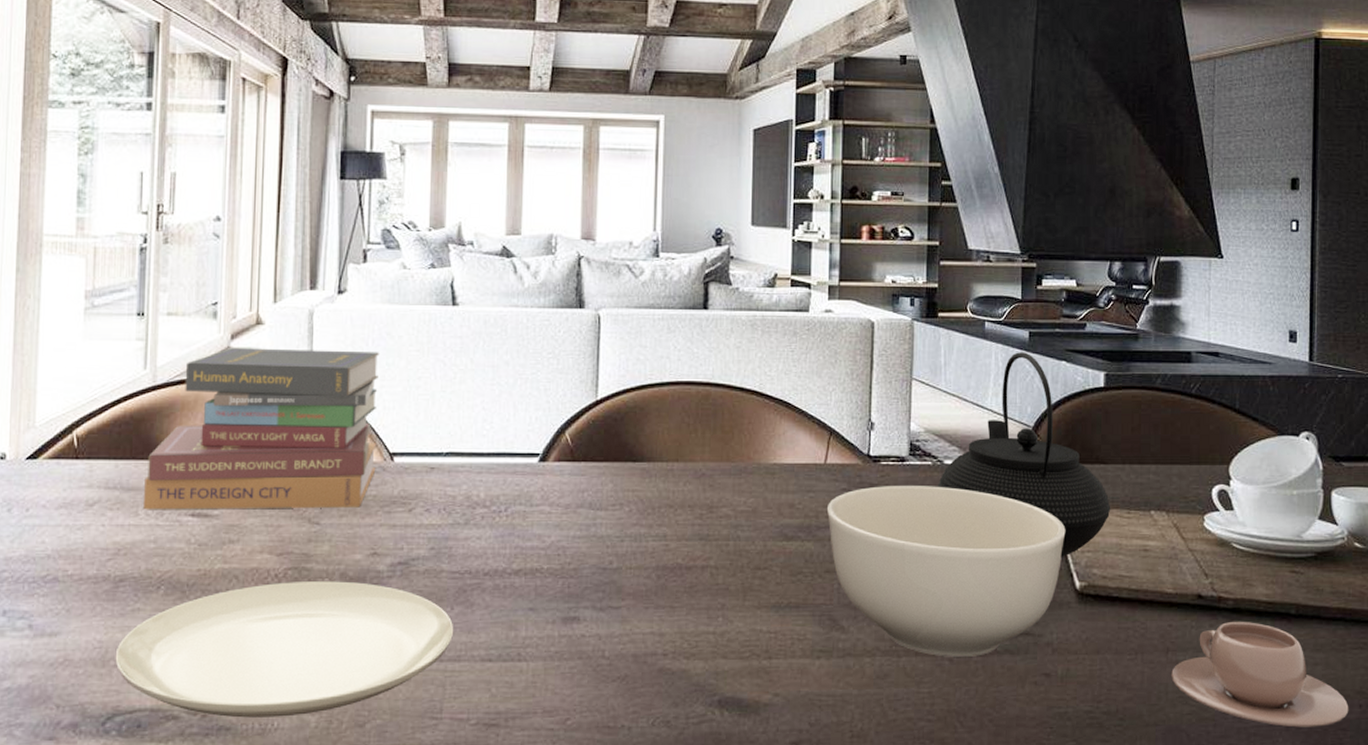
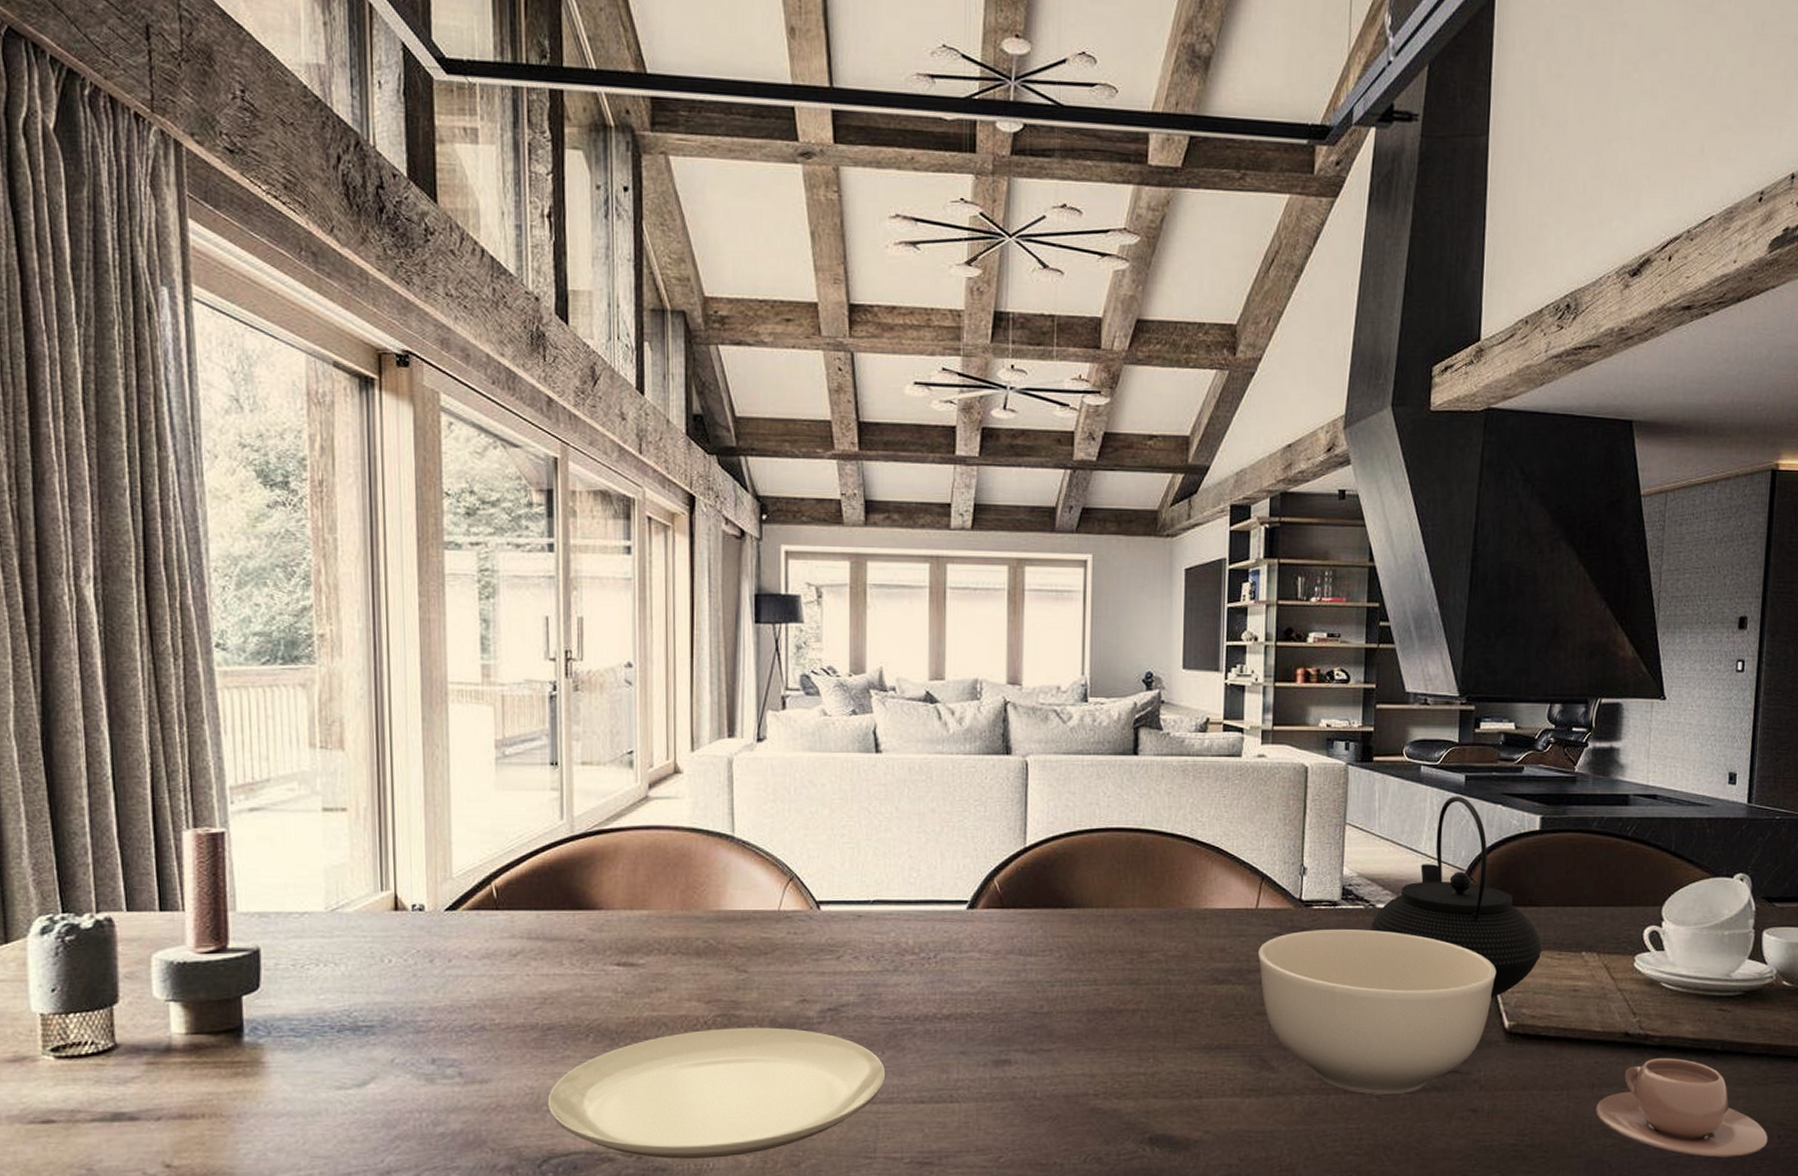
books: present [144,348,379,510] -> none [567,797,802,960]

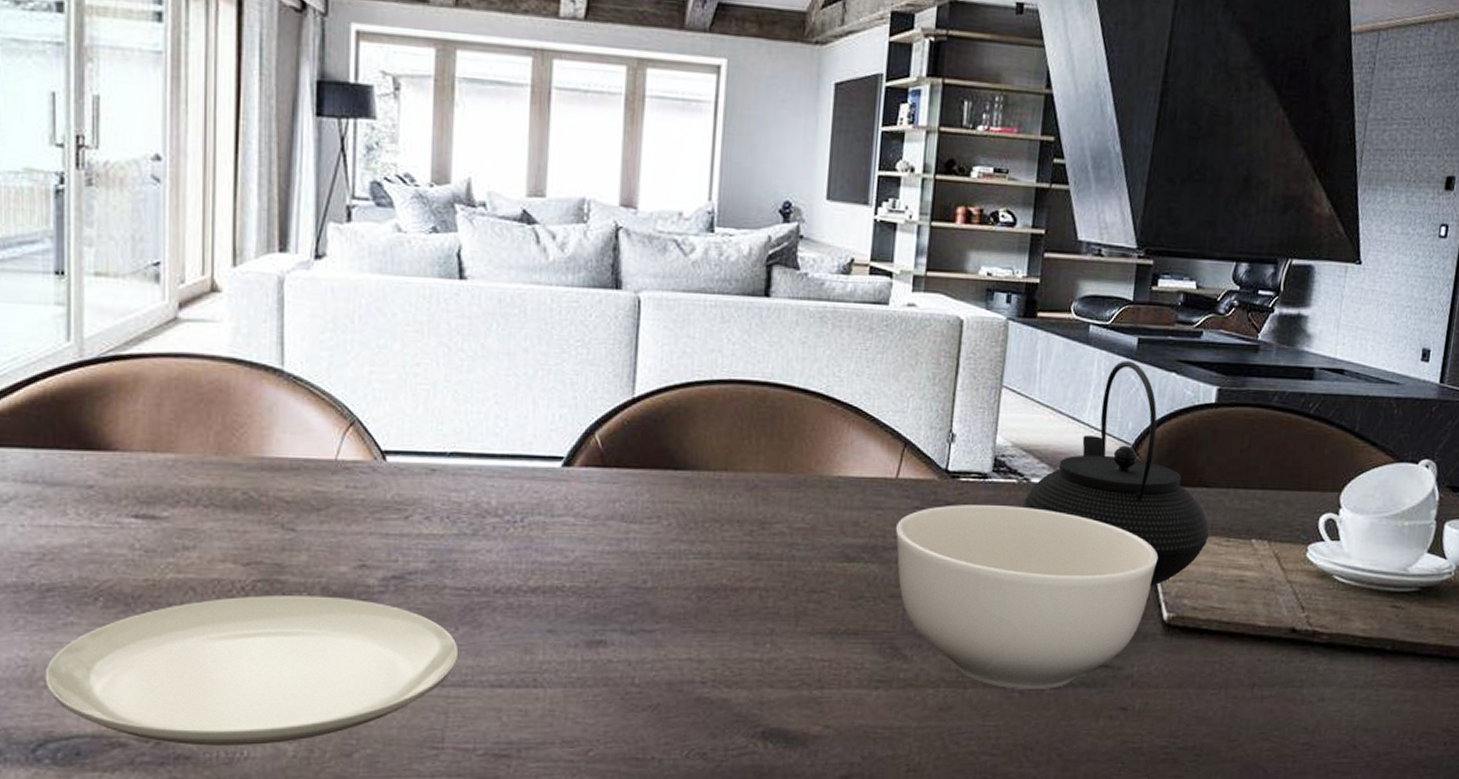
teacup: present [1595,1057,1768,1157] -> none [1254,656,1434,765]

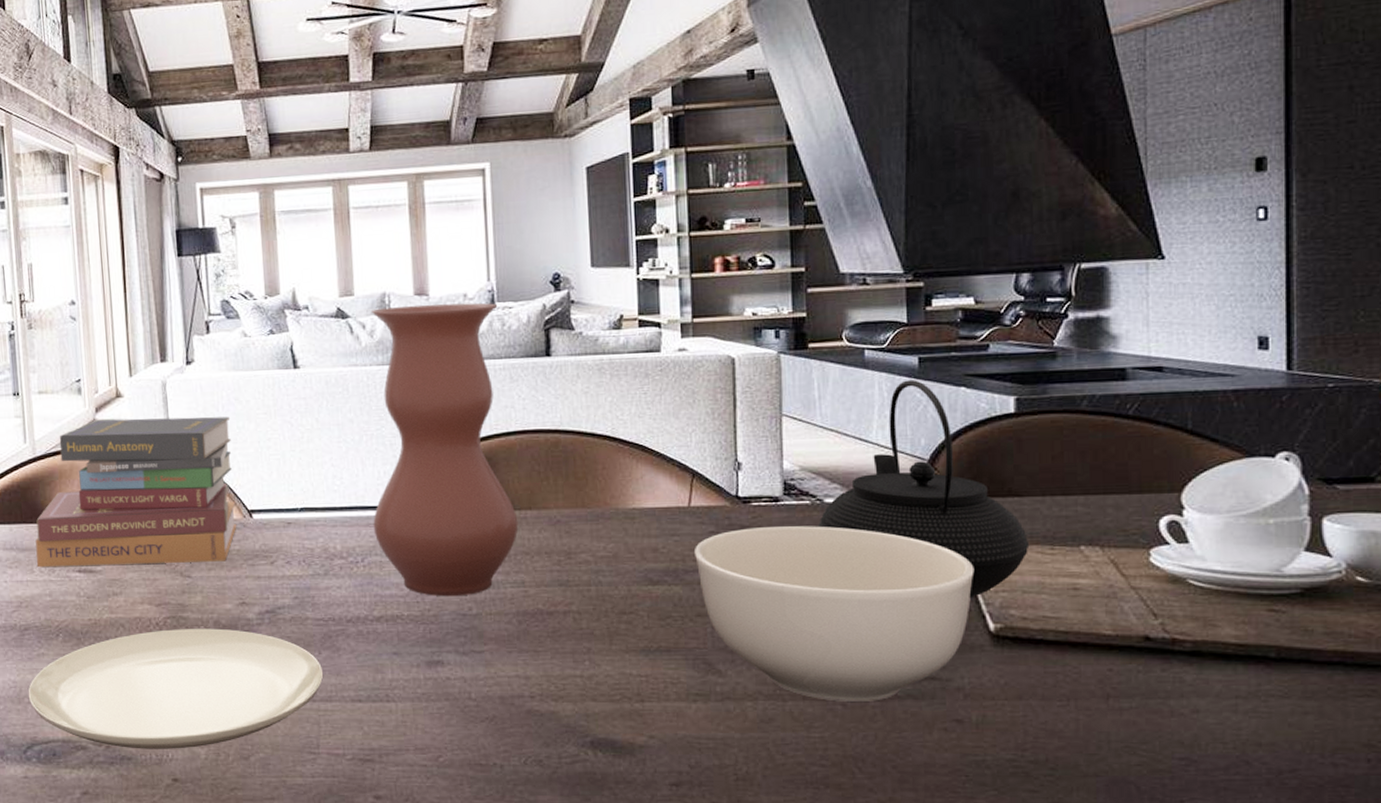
books: none [73,319,367,513] -> present [35,416,237,568]
vase: none [539,217,717,567] -> present [372,302,519,597]

